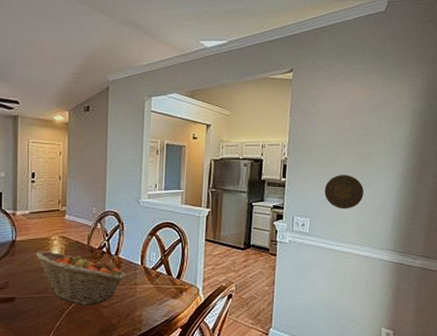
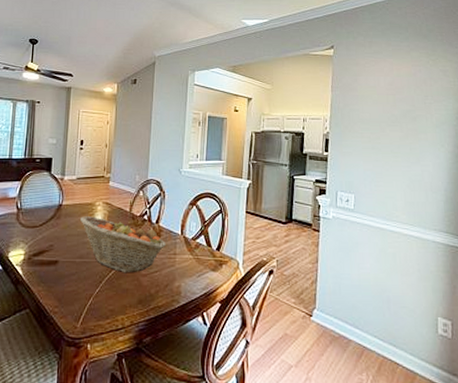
decorative plate: present [324,175,364,209] -> none [369,151,412,186]

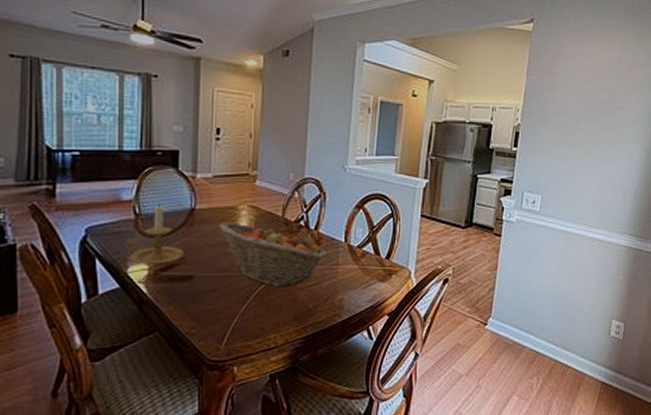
candle holder: none [9,200,52,251] -> present [126,204,183,266]

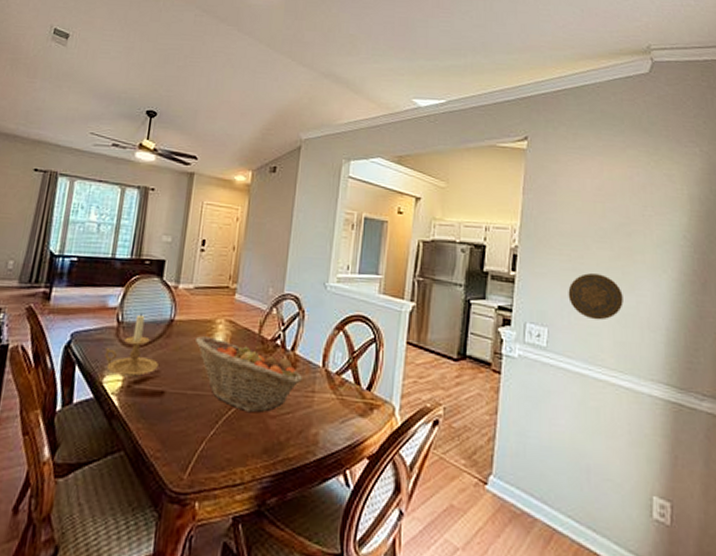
decorative plate: none [560,146,604,186] -> present [568,273,623,321]

